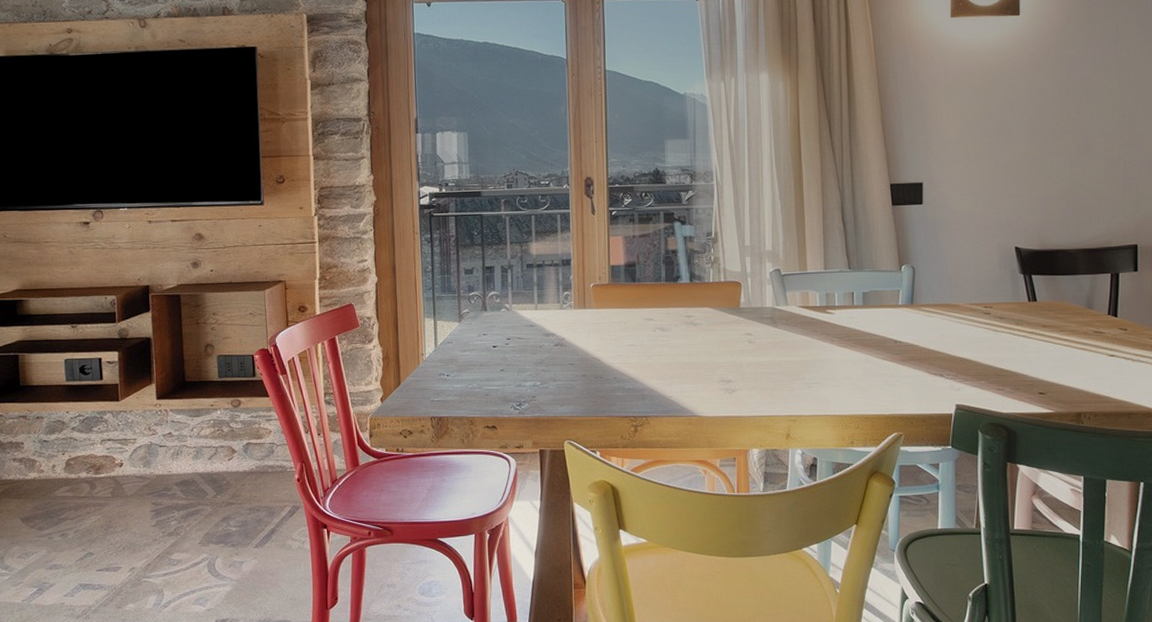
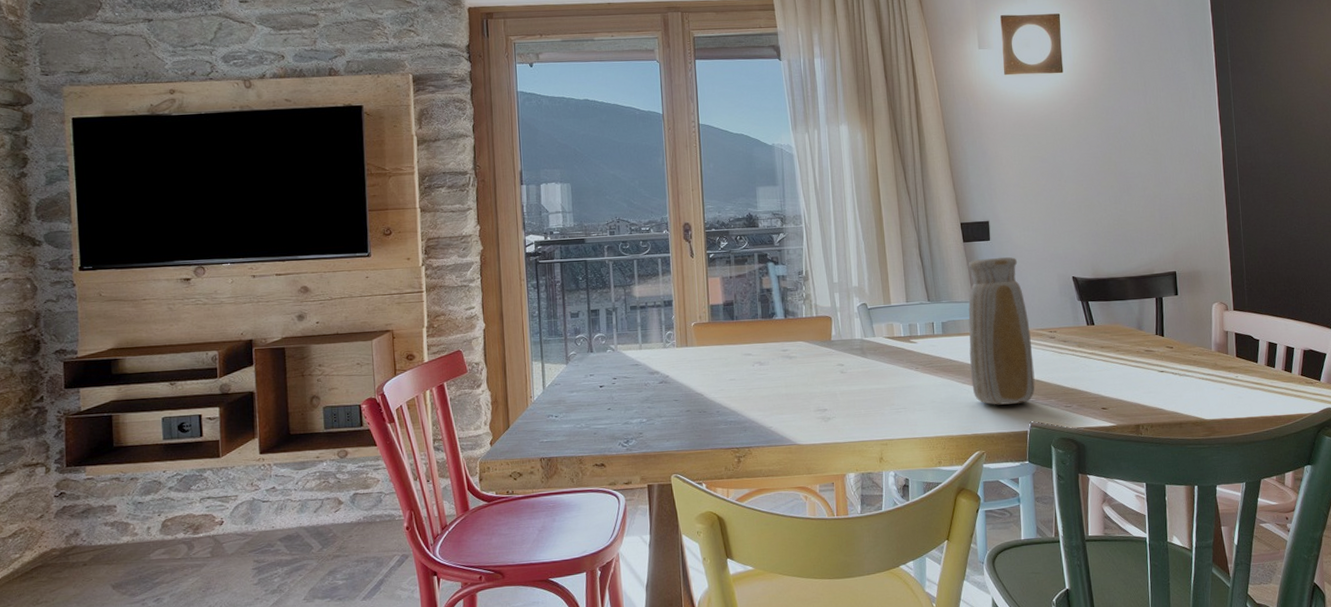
vase: none [892,222,964,384] -> present [968,256,1035,405]

